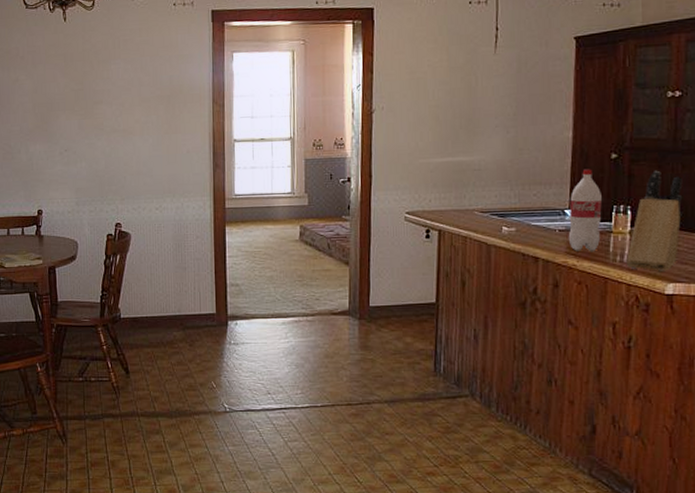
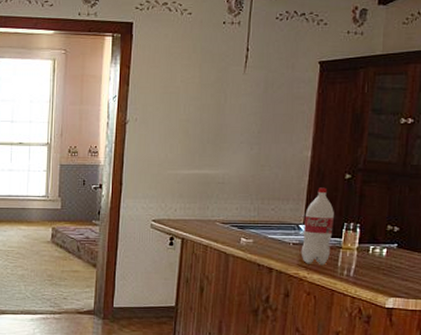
knife block: present [627,170,683,271] -> none [353,192,409,286]

